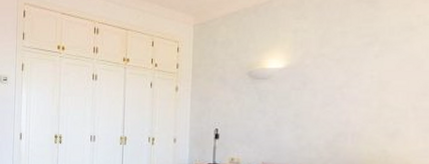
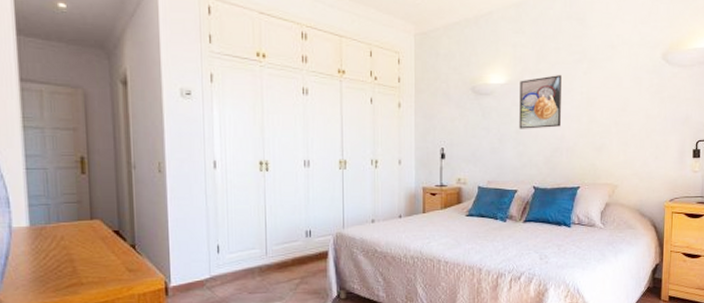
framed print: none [298,59,348,113] -> present [519,75,562,129]

